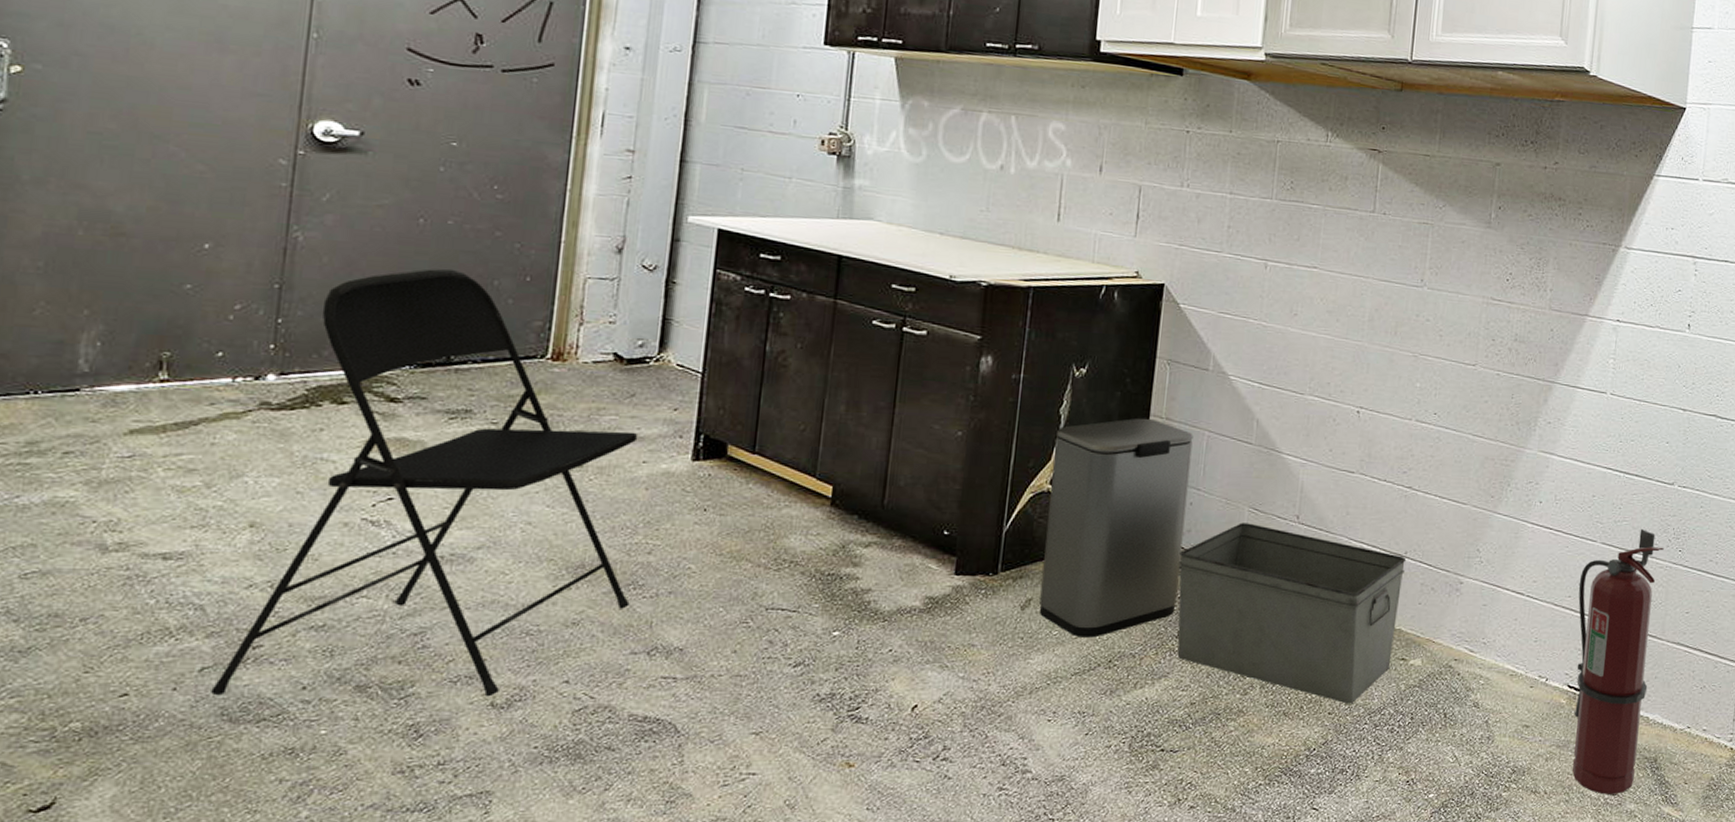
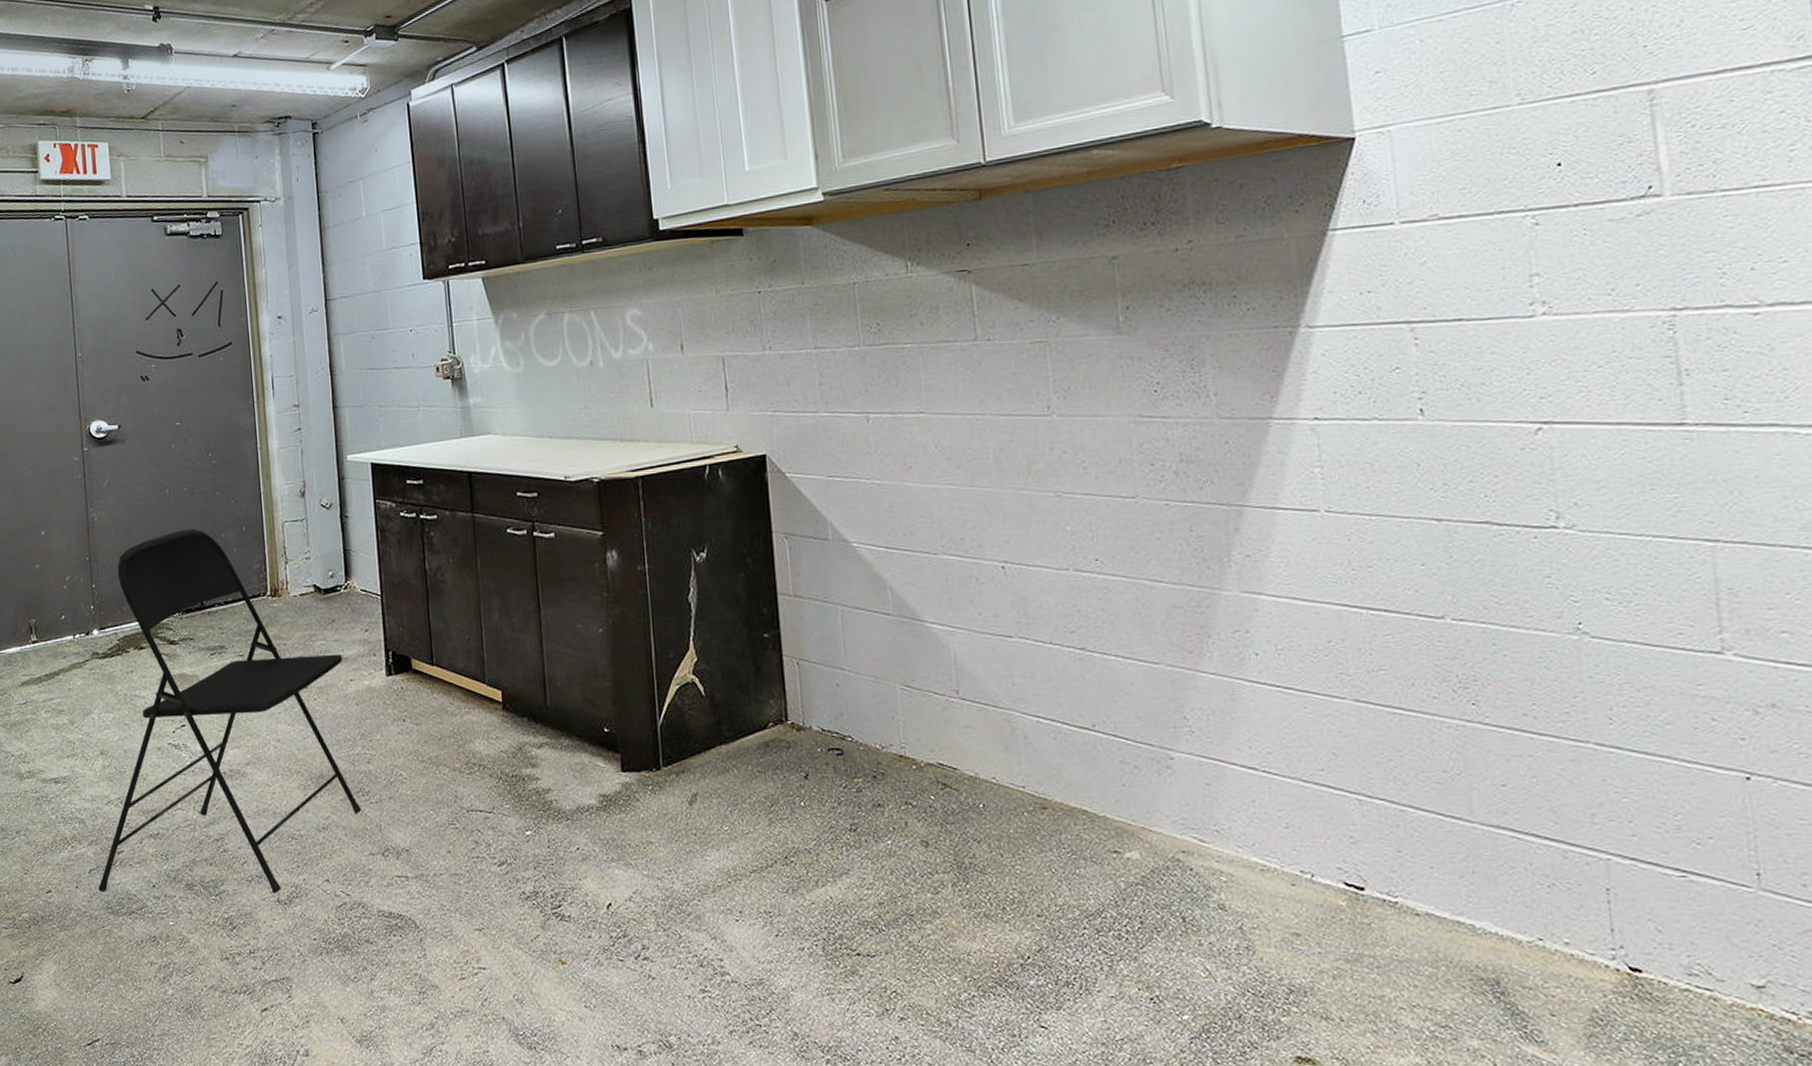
pedal bin: present [1039,418,1193,638] -> none [688,597,843,833]
storage bin: present [1177,522,1406,704] -> none [836,702,1101,905]
fire extinguisher: present [1572,528,1664,794] -> none [1331,678,1470,1026]

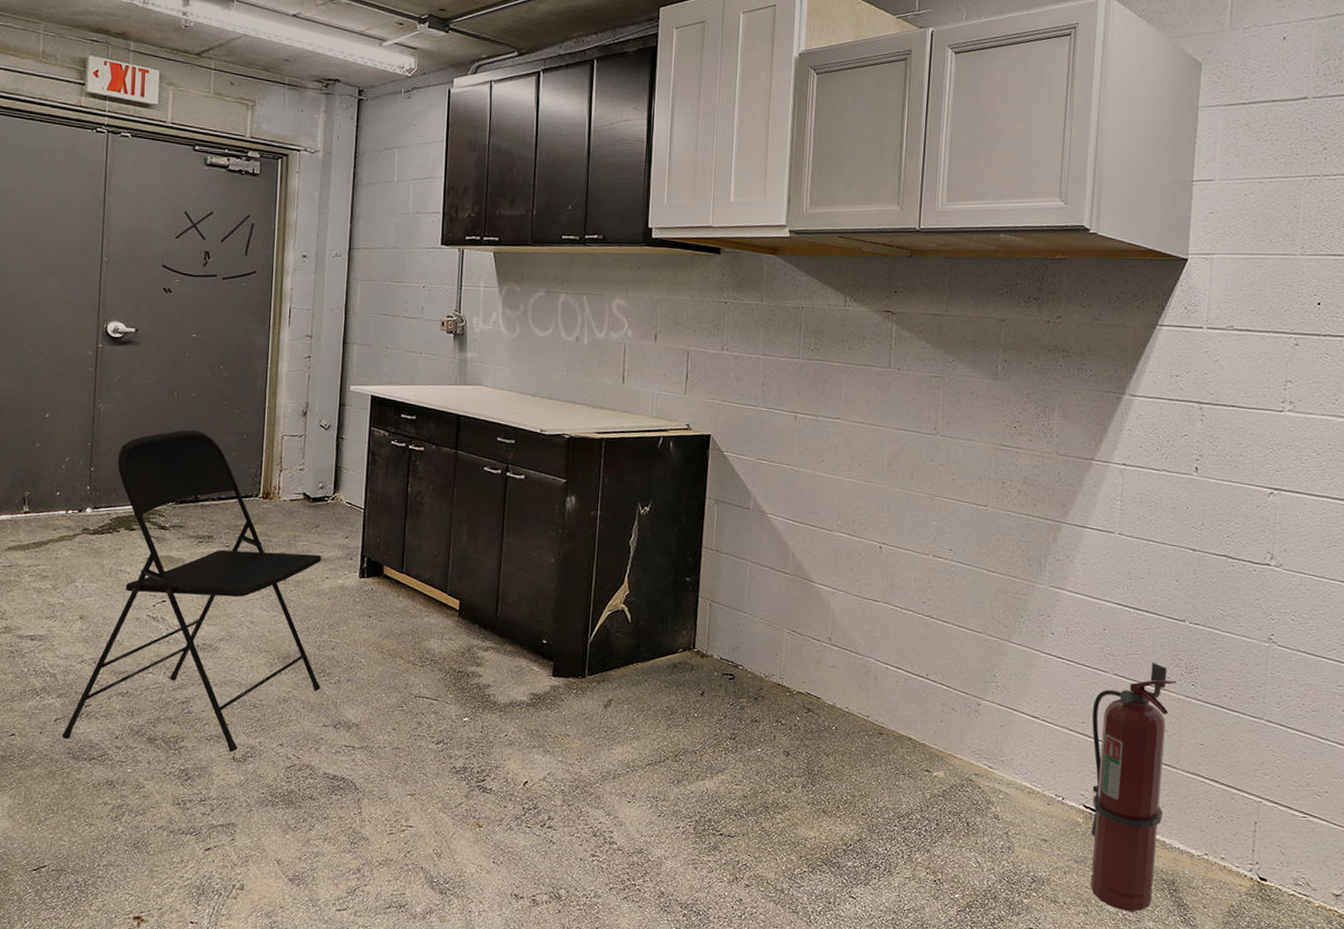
fire extinguisher: none [1331,678,1470,1026] -> present [1091,662,1176,911]

